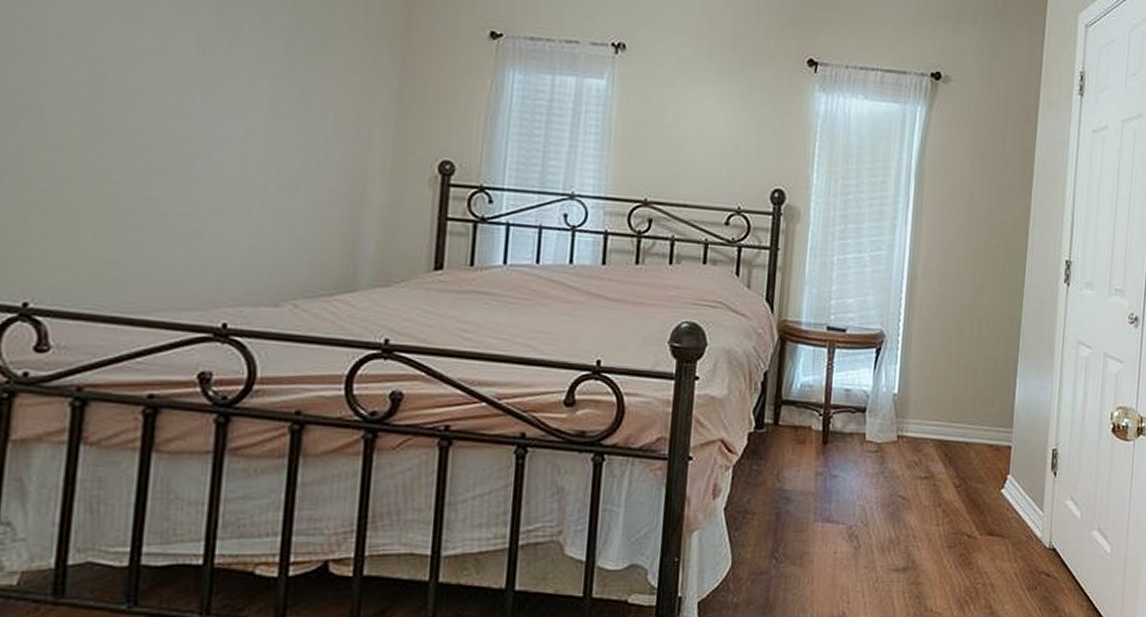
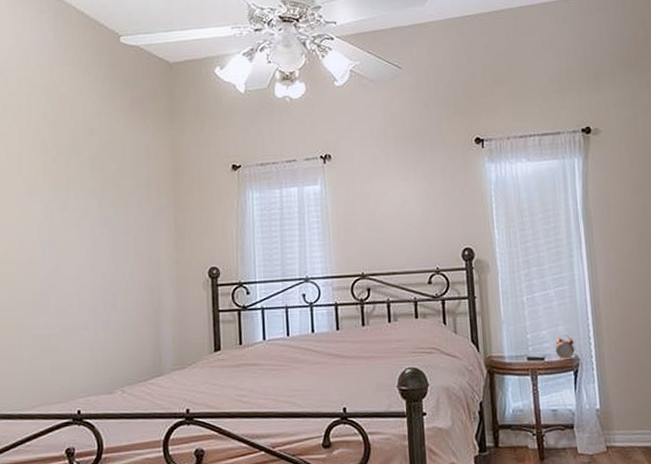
alarm clock: none [860,306,882,336] -> present [555,334,576,361]

